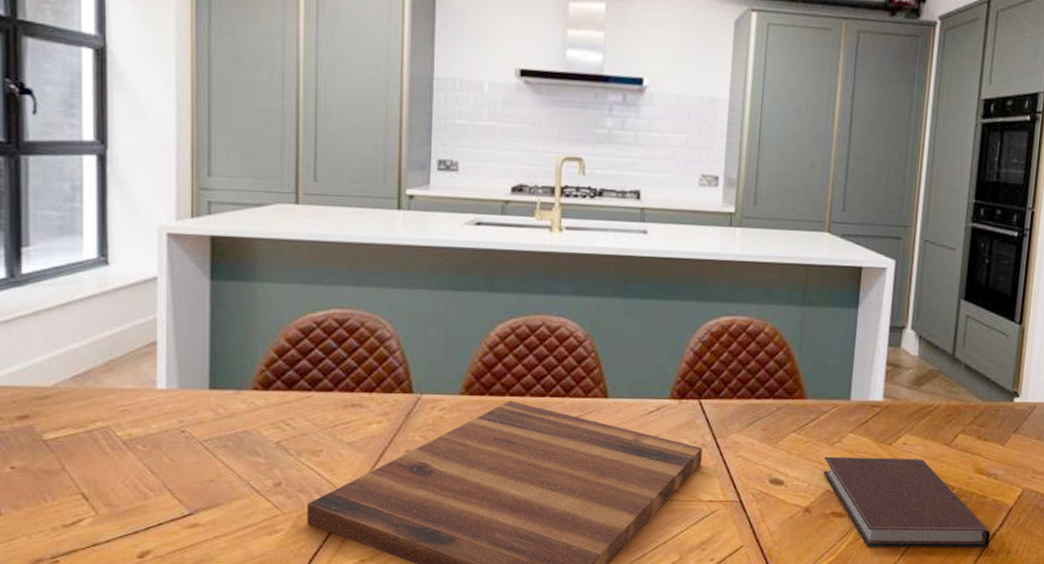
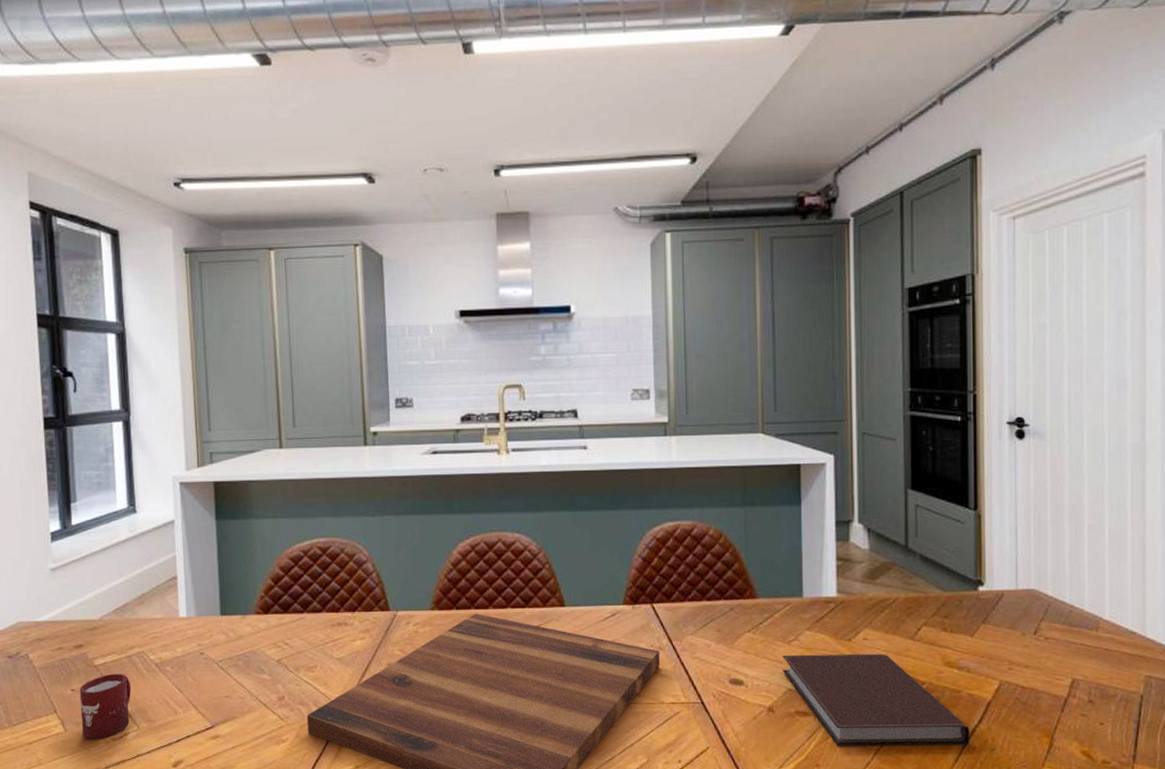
cup: none [21,450,90,525] -> present [79,673,132,739]

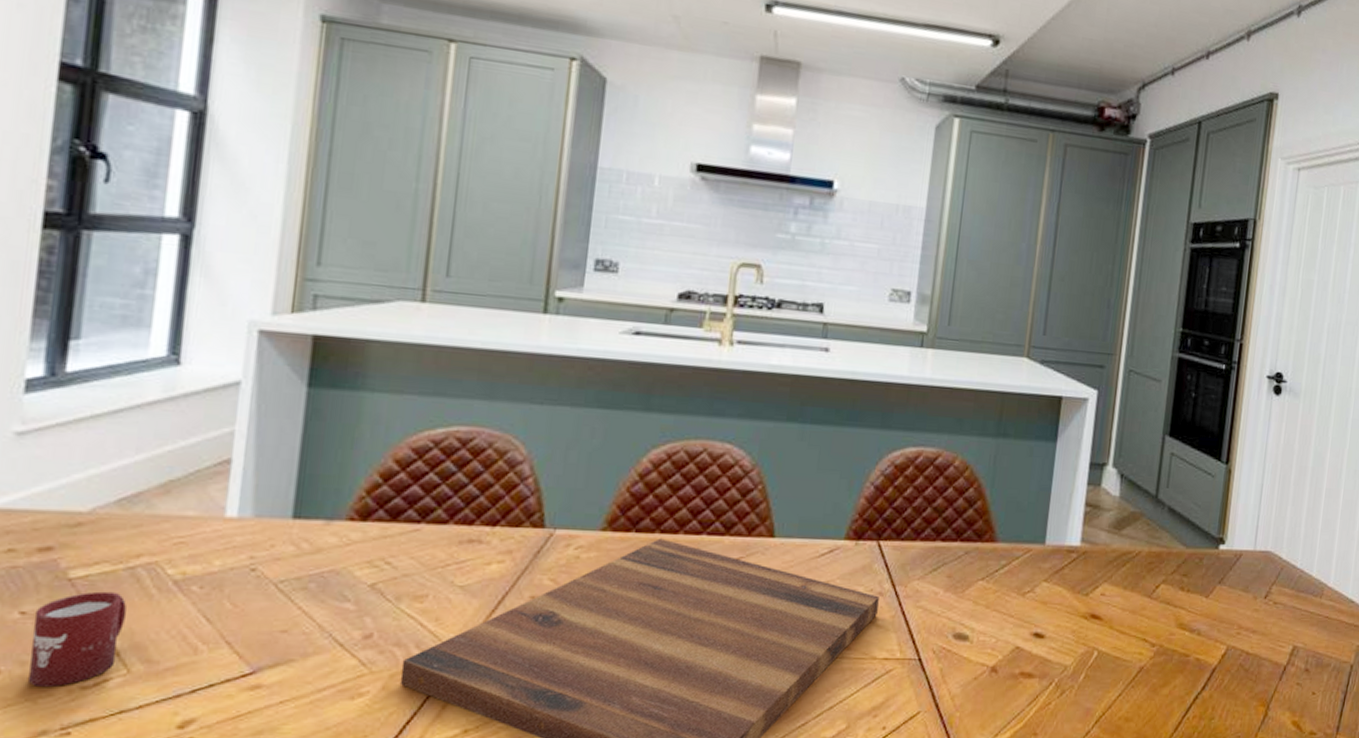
notebook: present [783,653,970,746] -> none [1013,608,1193,714]

